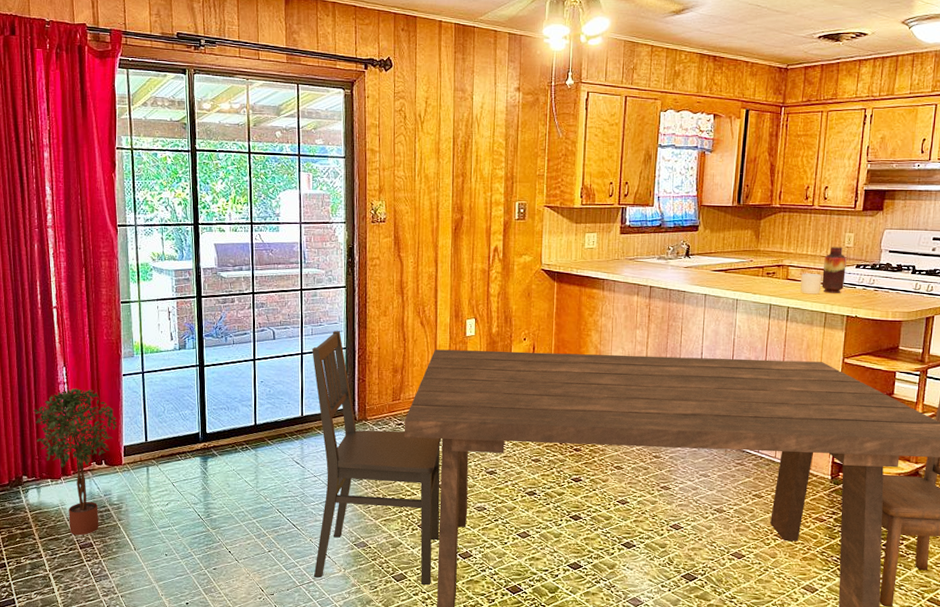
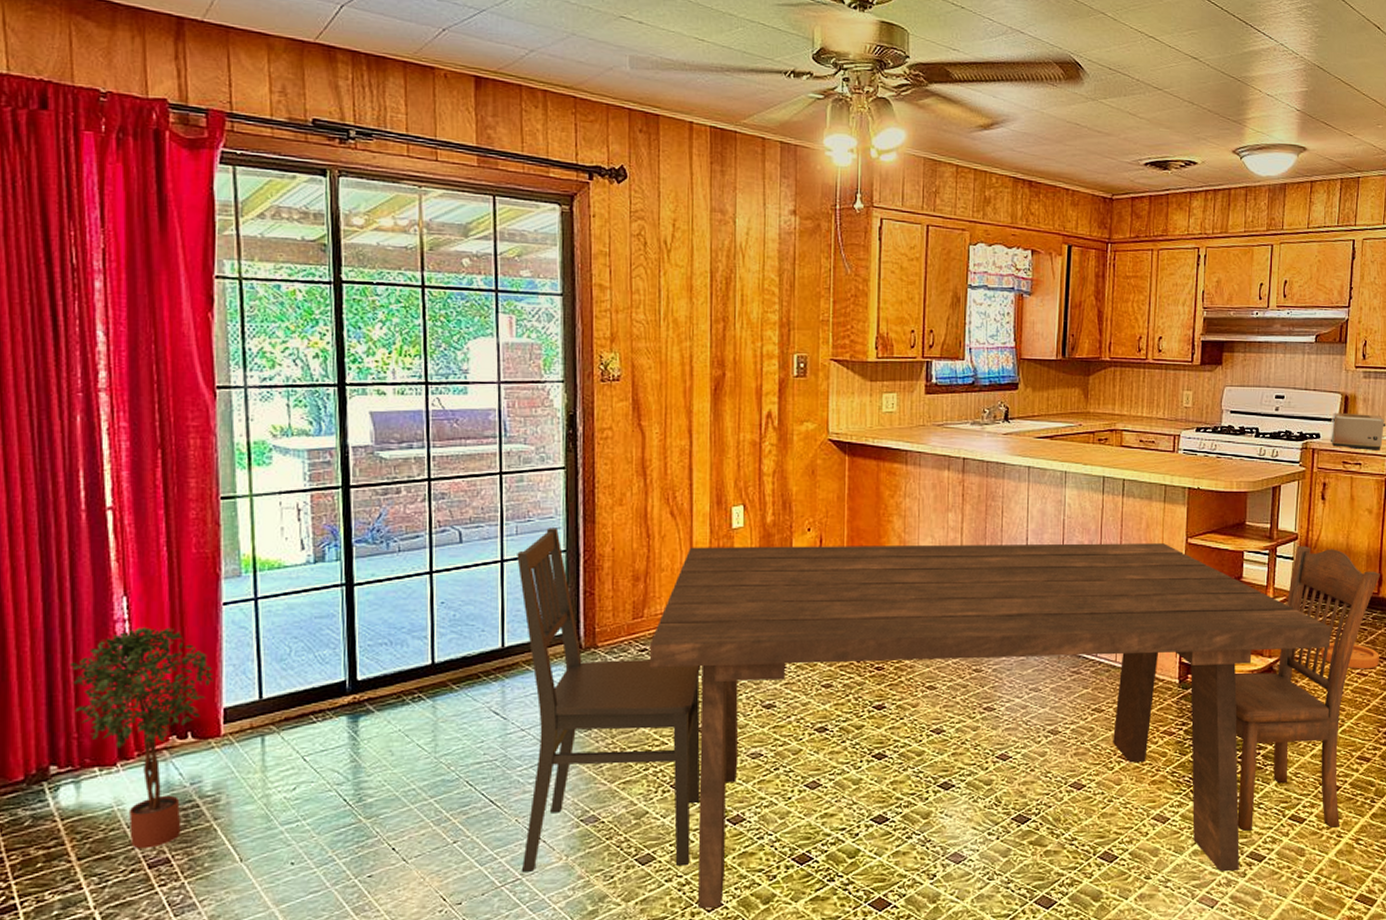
mug: present [800,273,822,295] -> none [1137,438,1160,464]
vase: present [822,246,847,294] -> none [1160,406,1186,463]

